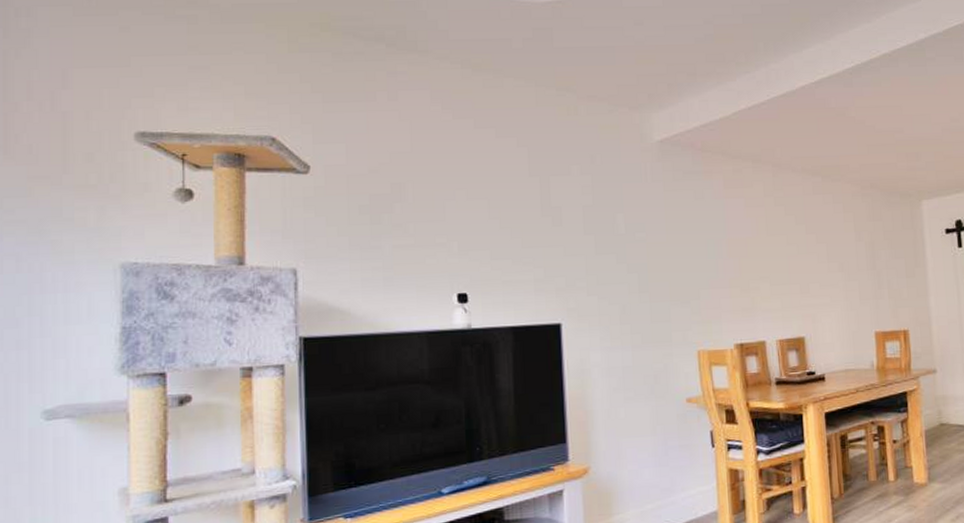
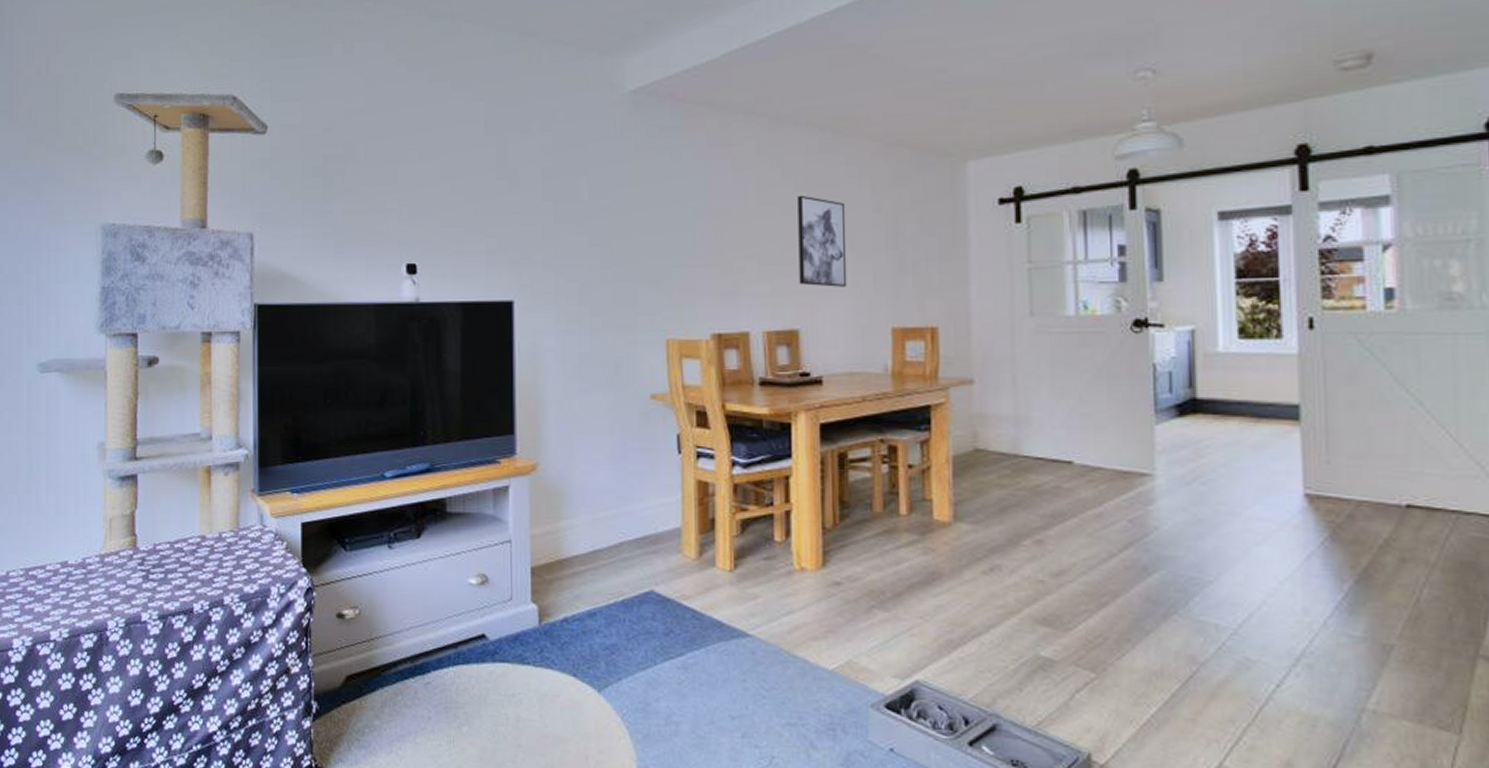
wall art: none [798,227,840,302] -> present [798,195,847,287]

